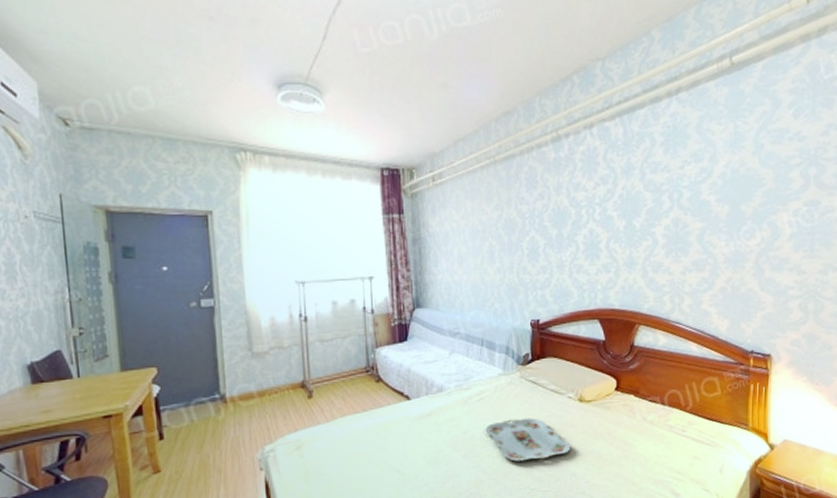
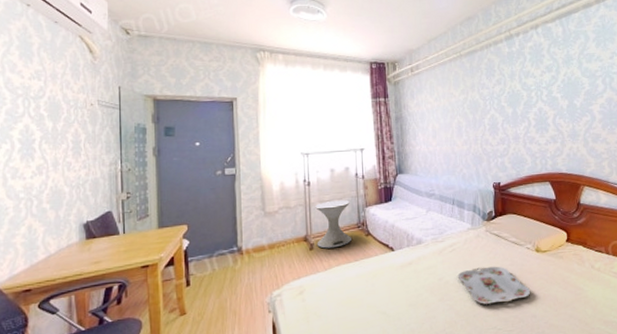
side table: none [314,339,359,397] -> present [315,200,351,249]

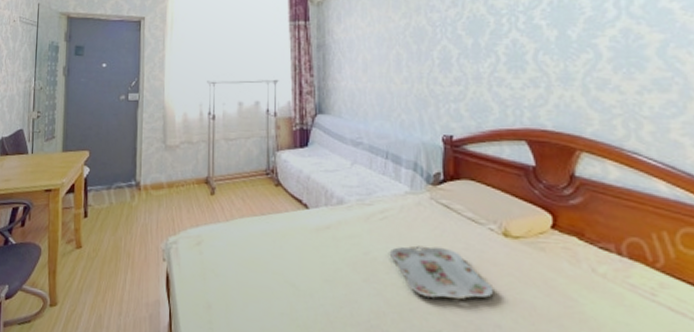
side table: present [315,200,351,249] -> none [219,140,259,196]

